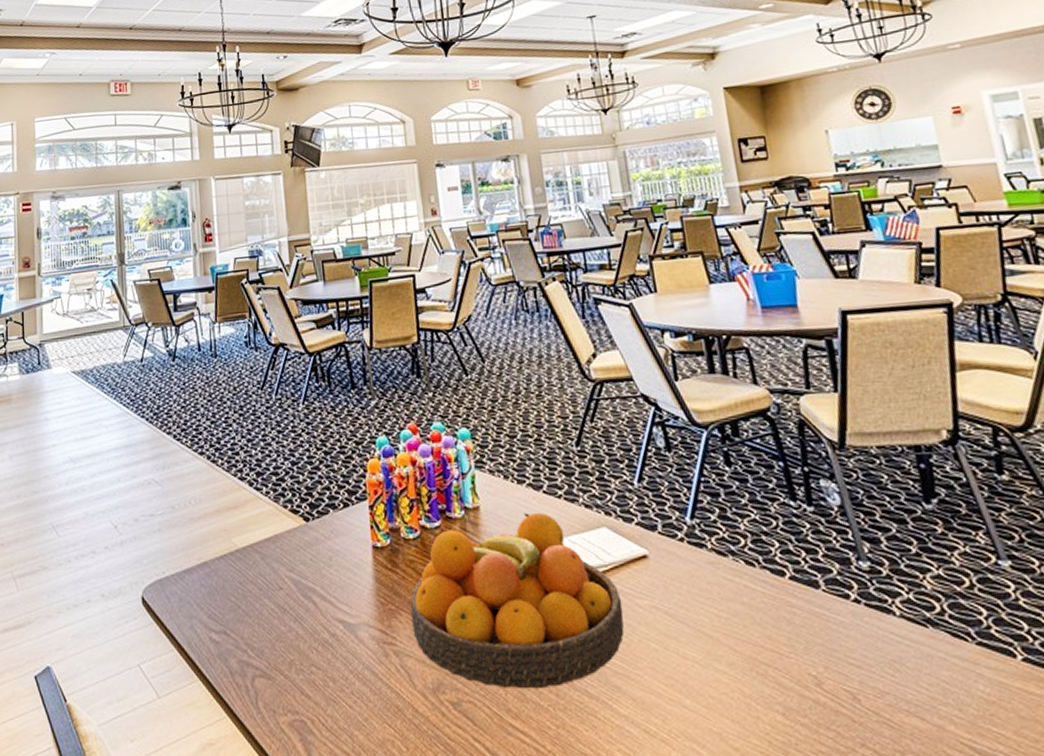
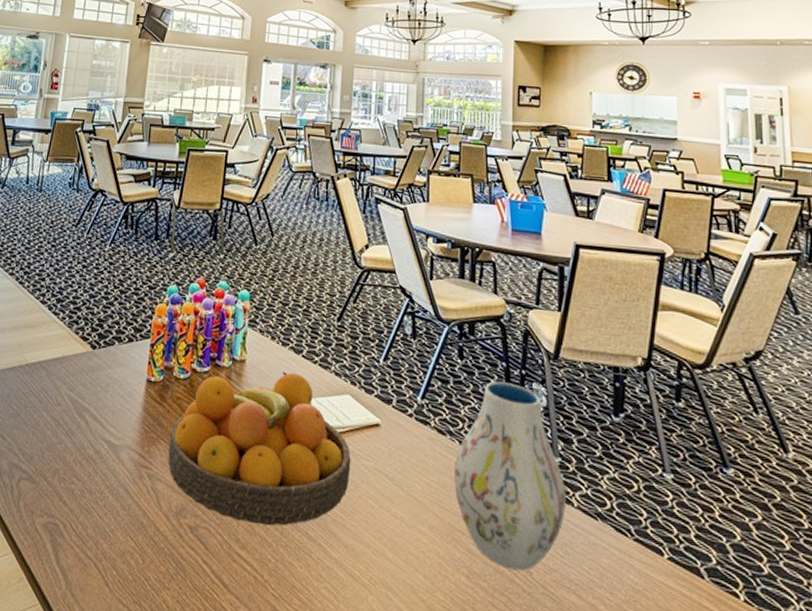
vase: none [743,484,887,699] -> present [454,381,566,571]

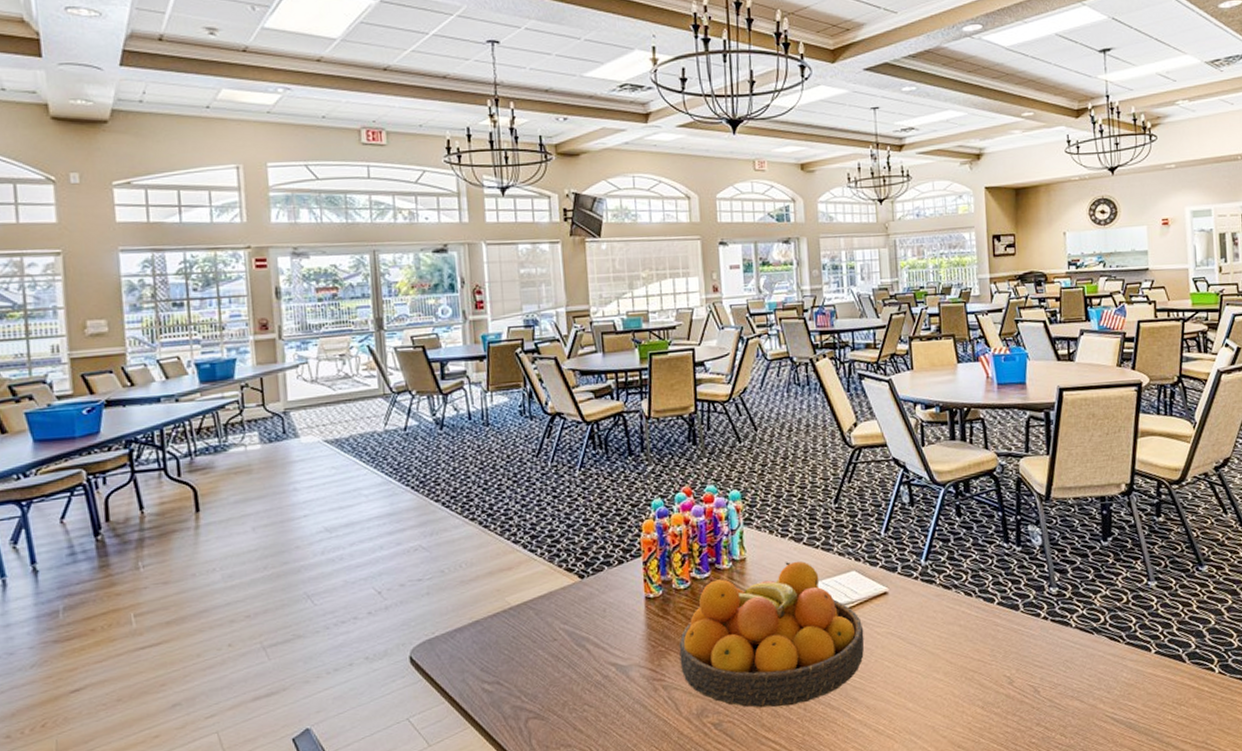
vase: present [454,381,566,571] -> none [962,530,1065,693]

